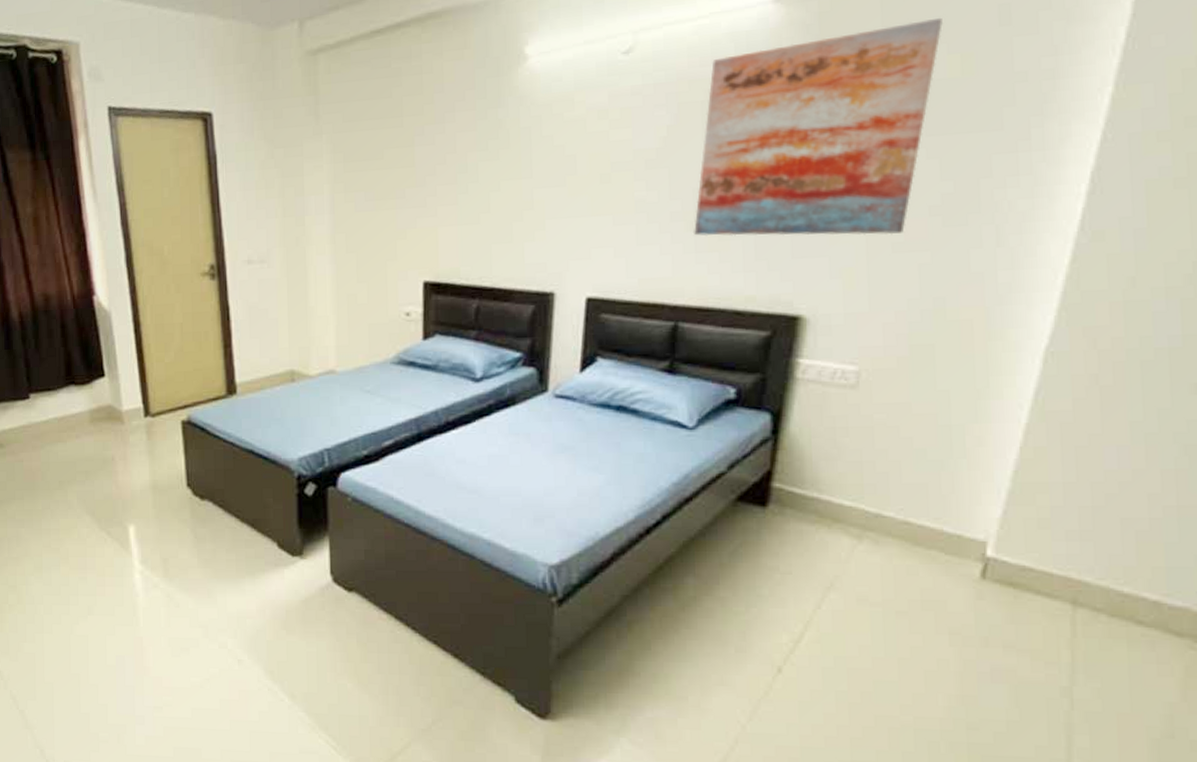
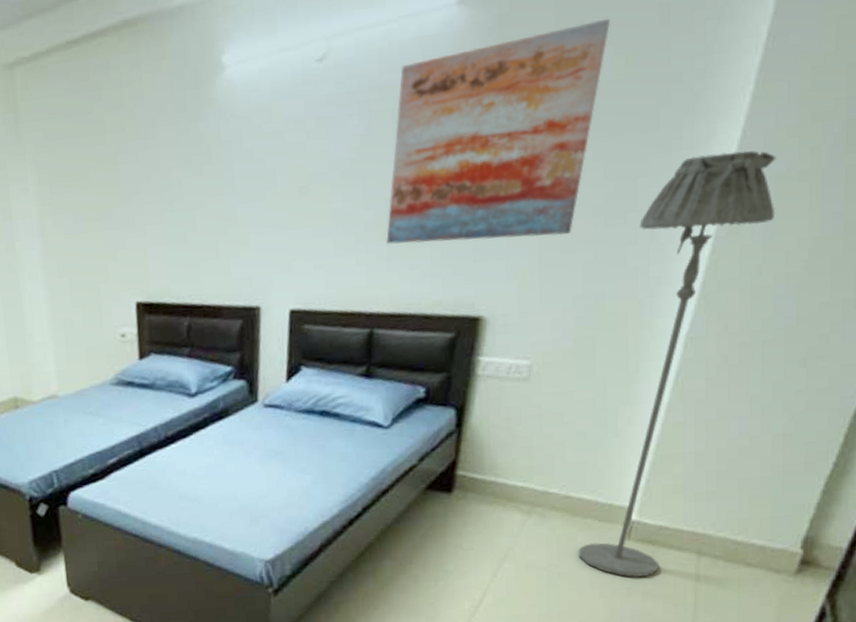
floor lamp: none [921,154,1149,626] -> present [579,150,776,578]

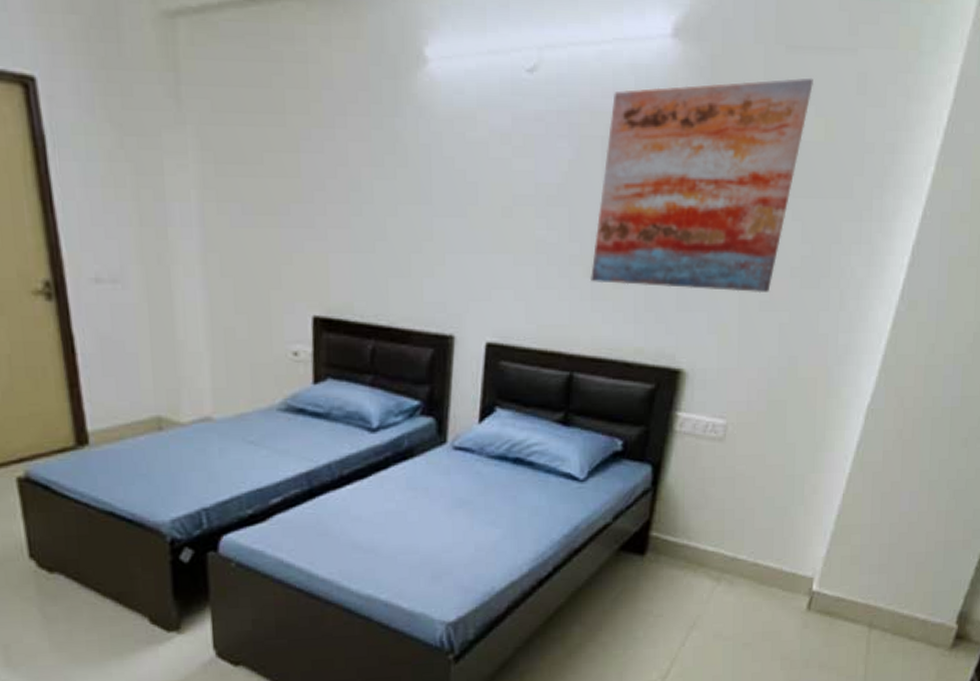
floor lamp: present [579,150,776,578] -> none [763,229,951,650]

